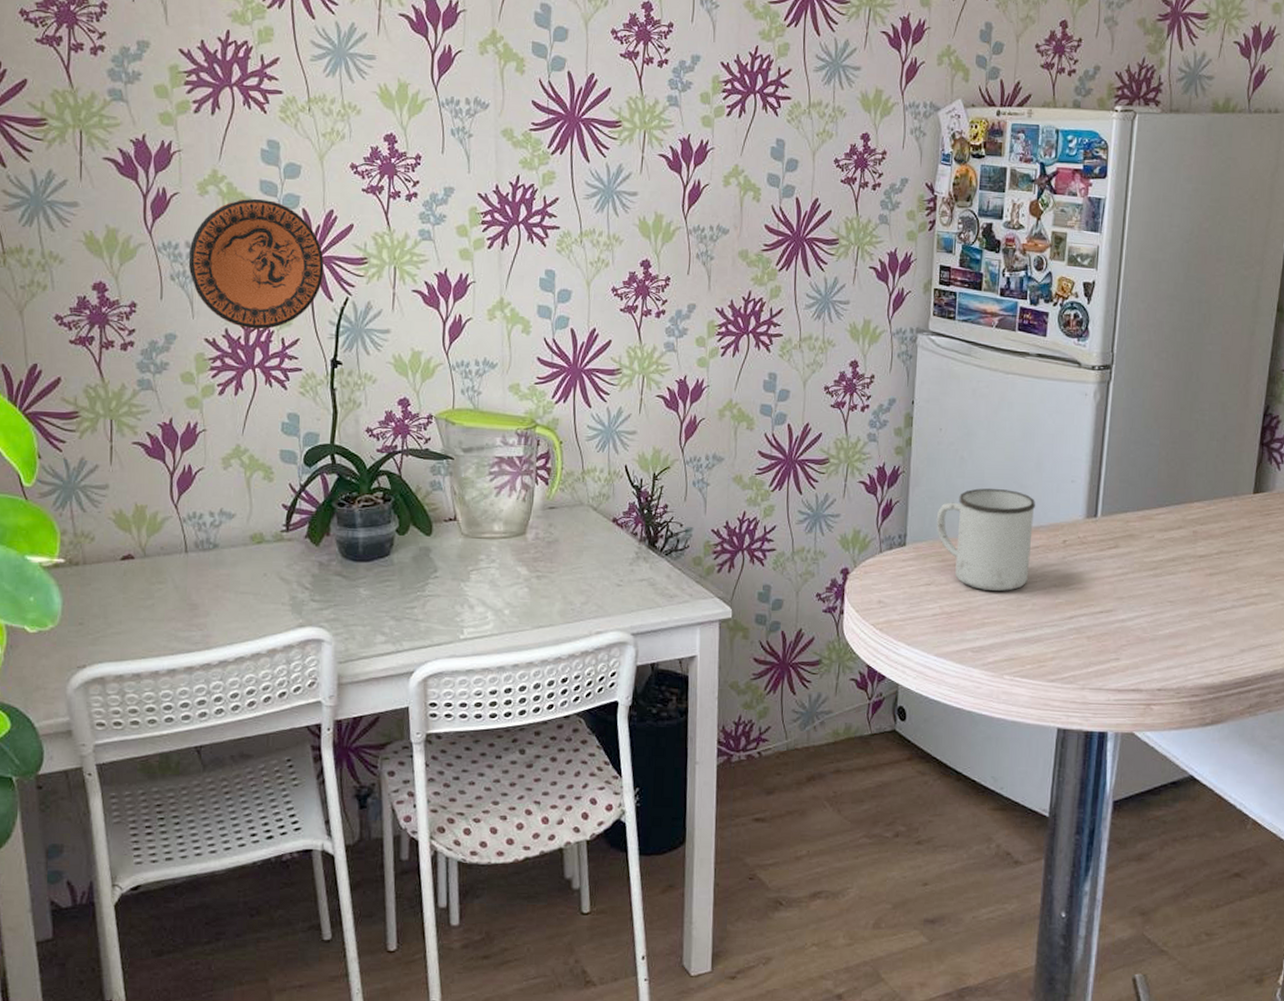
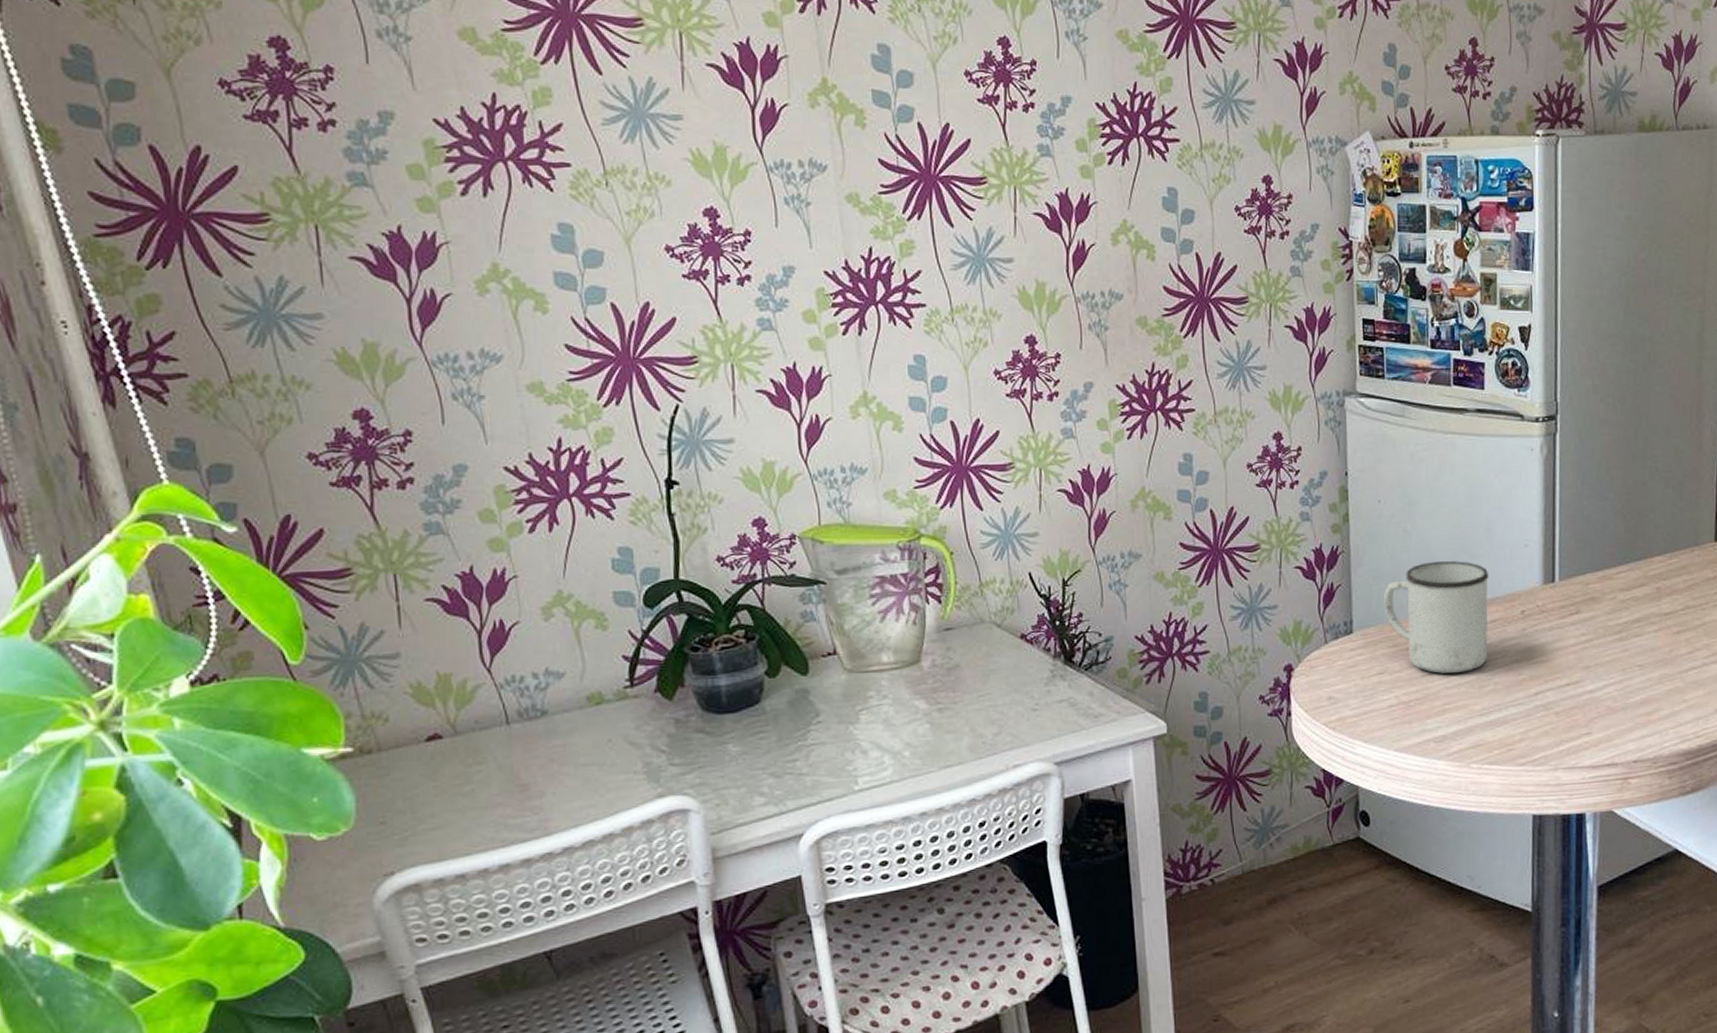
decorative plate: present [188,198,325,330] -> none [472,294,646,451]

